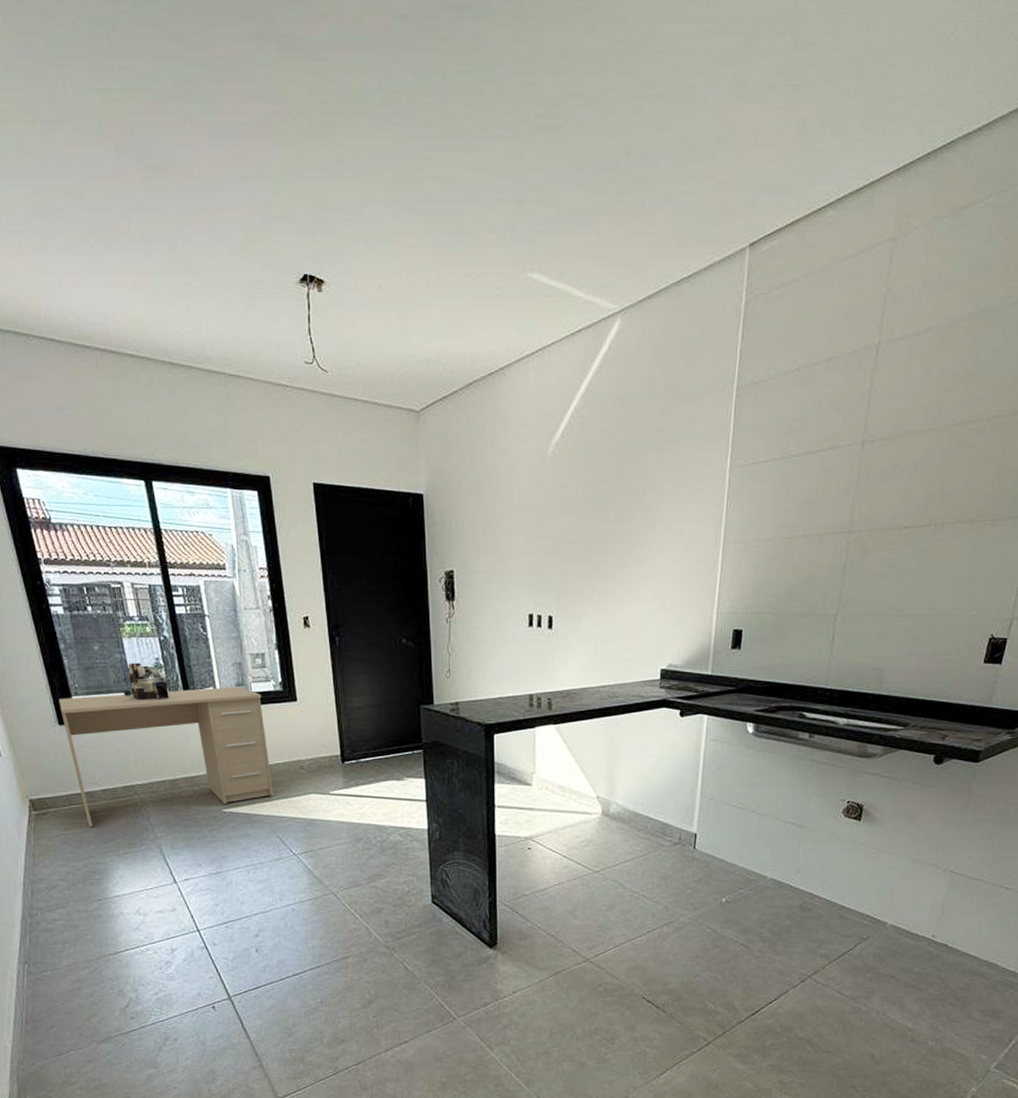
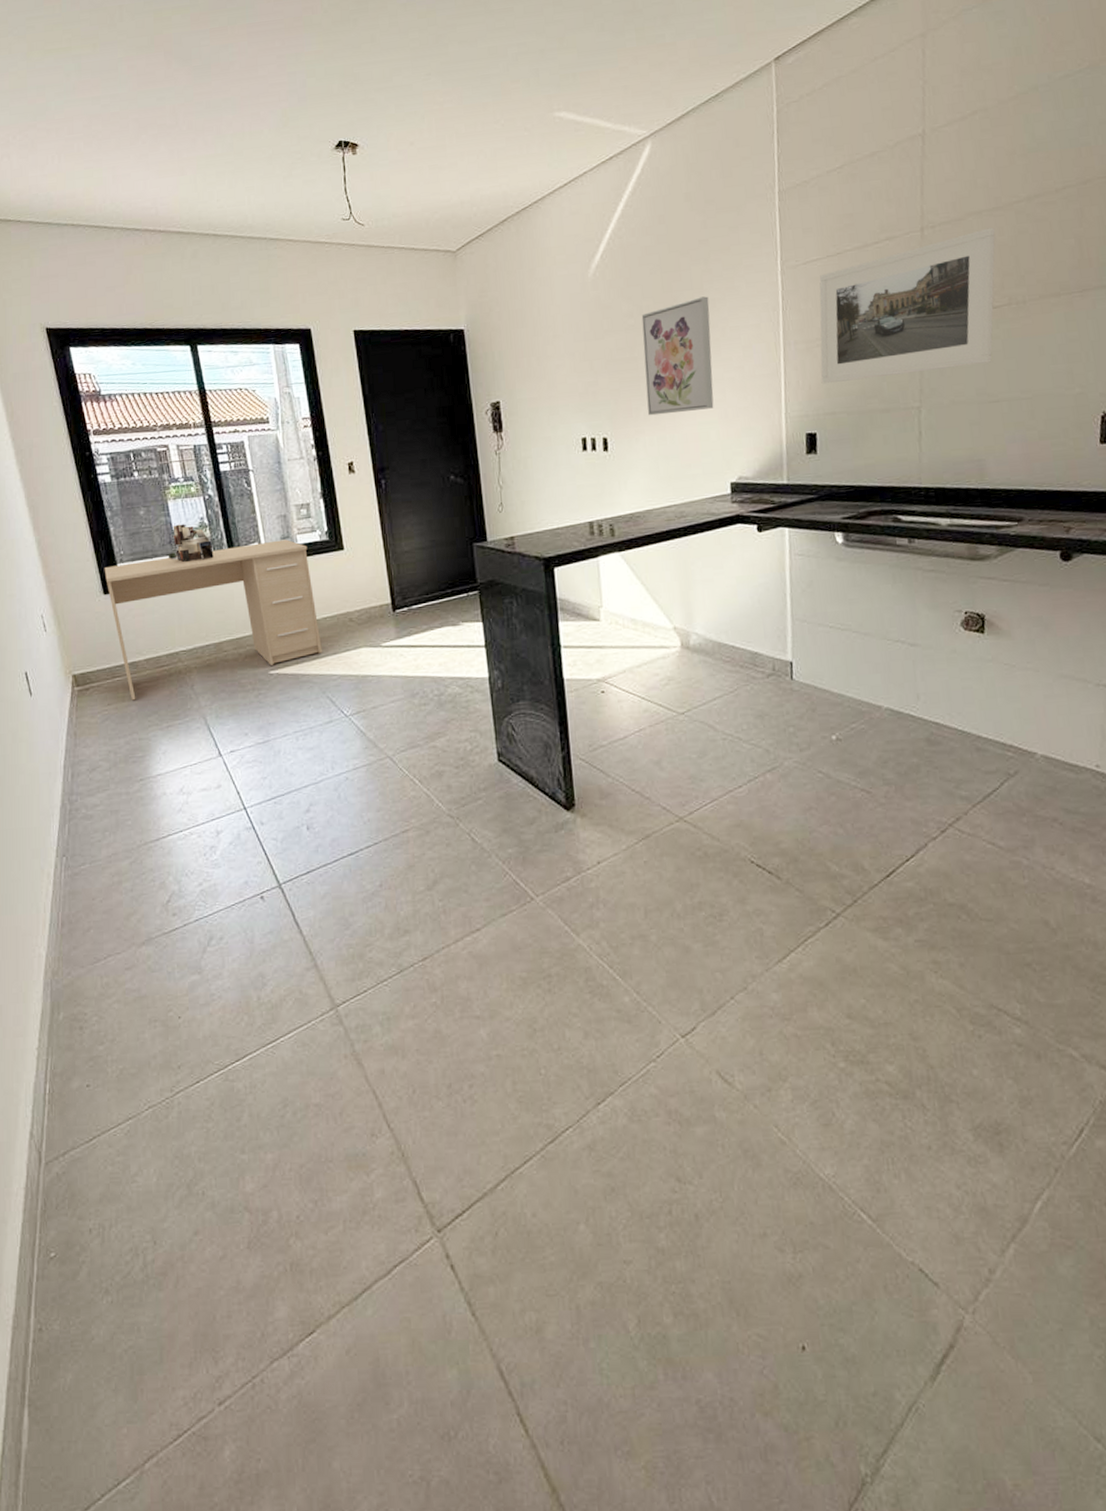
wall art: none [592,486,660,599] -> present [641,296,714,416]
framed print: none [753,448,928,585] -> present [819,227,995,385]

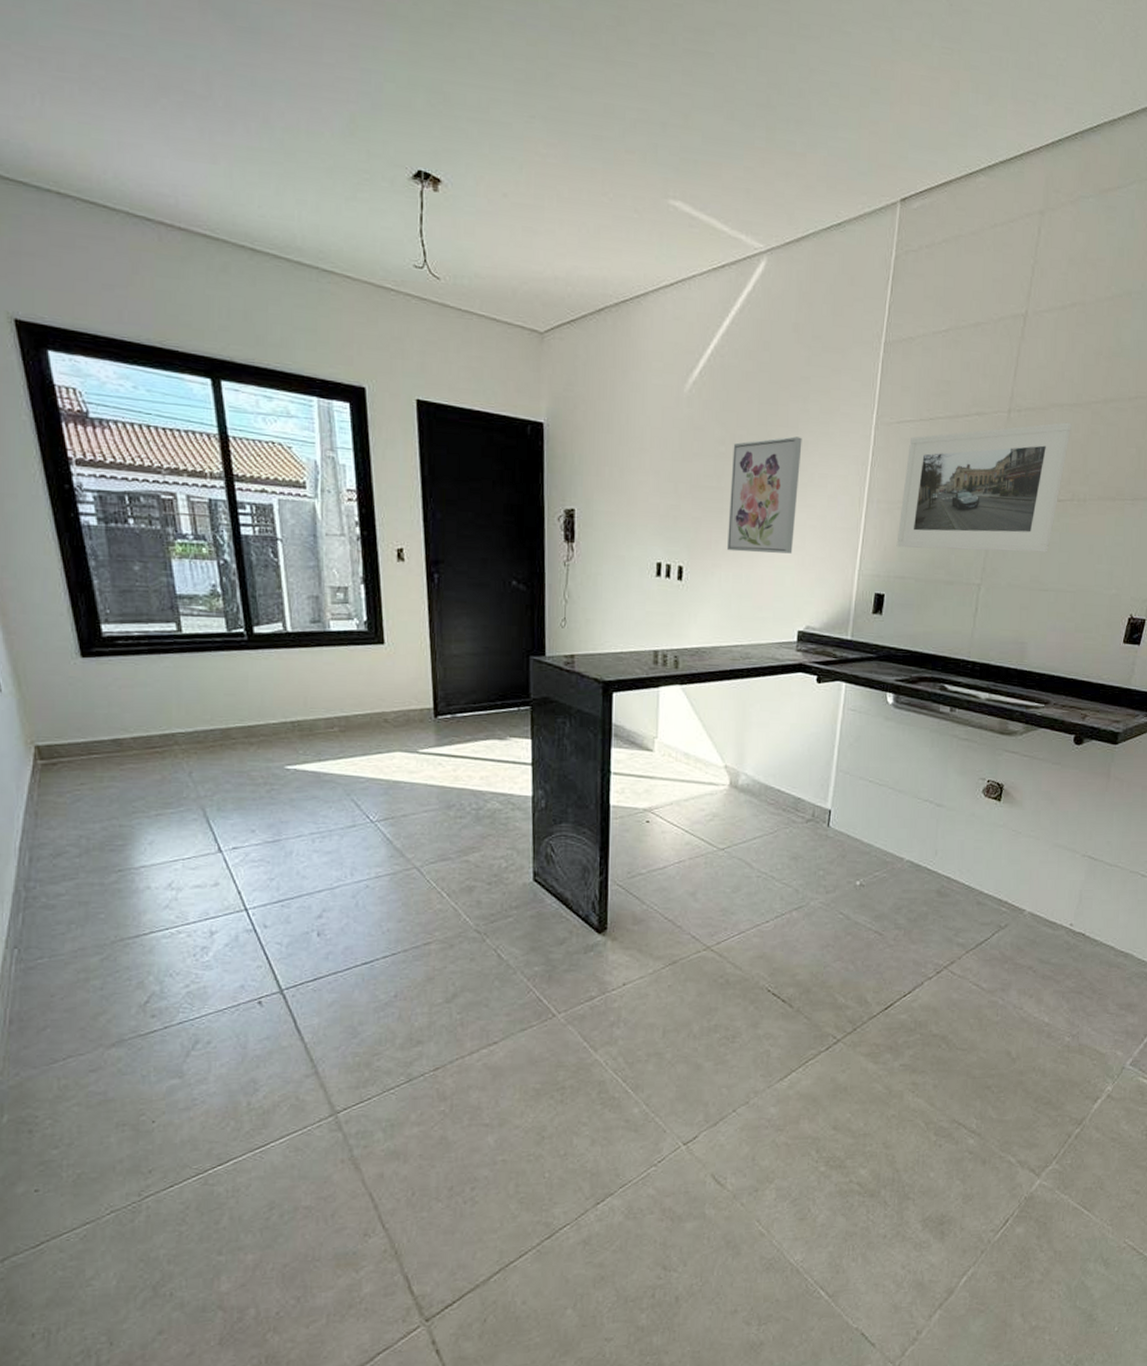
desk: present [104,539,322,701] -> none [83,623,350,782]
ruined building: present [168,523,214,562] -> none [167,588,226,634]

